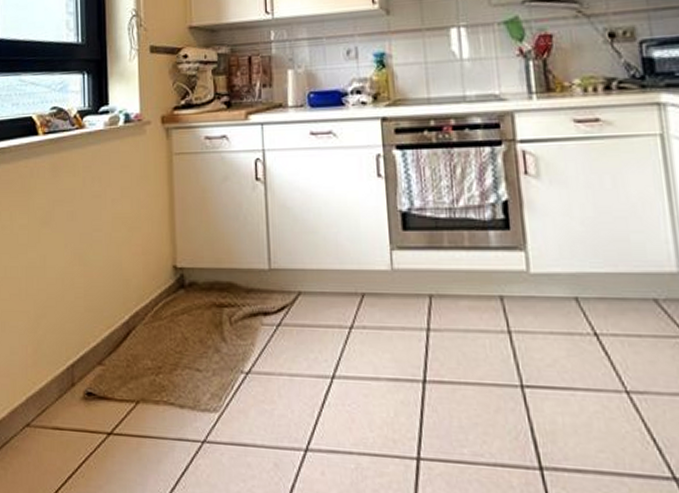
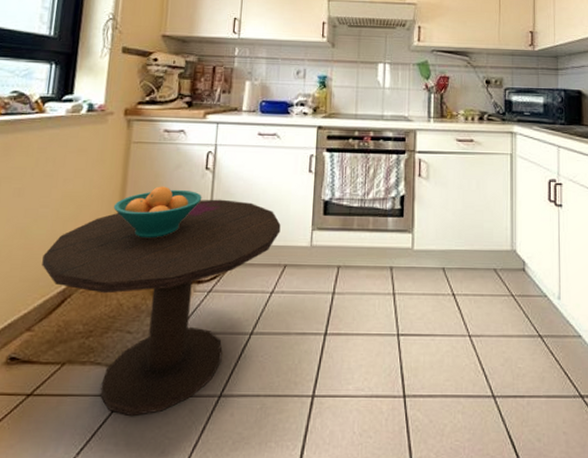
side table: none [103,215,352,466] -> present [42,199,281,416]
fruit bowl: none [164,202,256,263] -> present [113,186,202,239]

